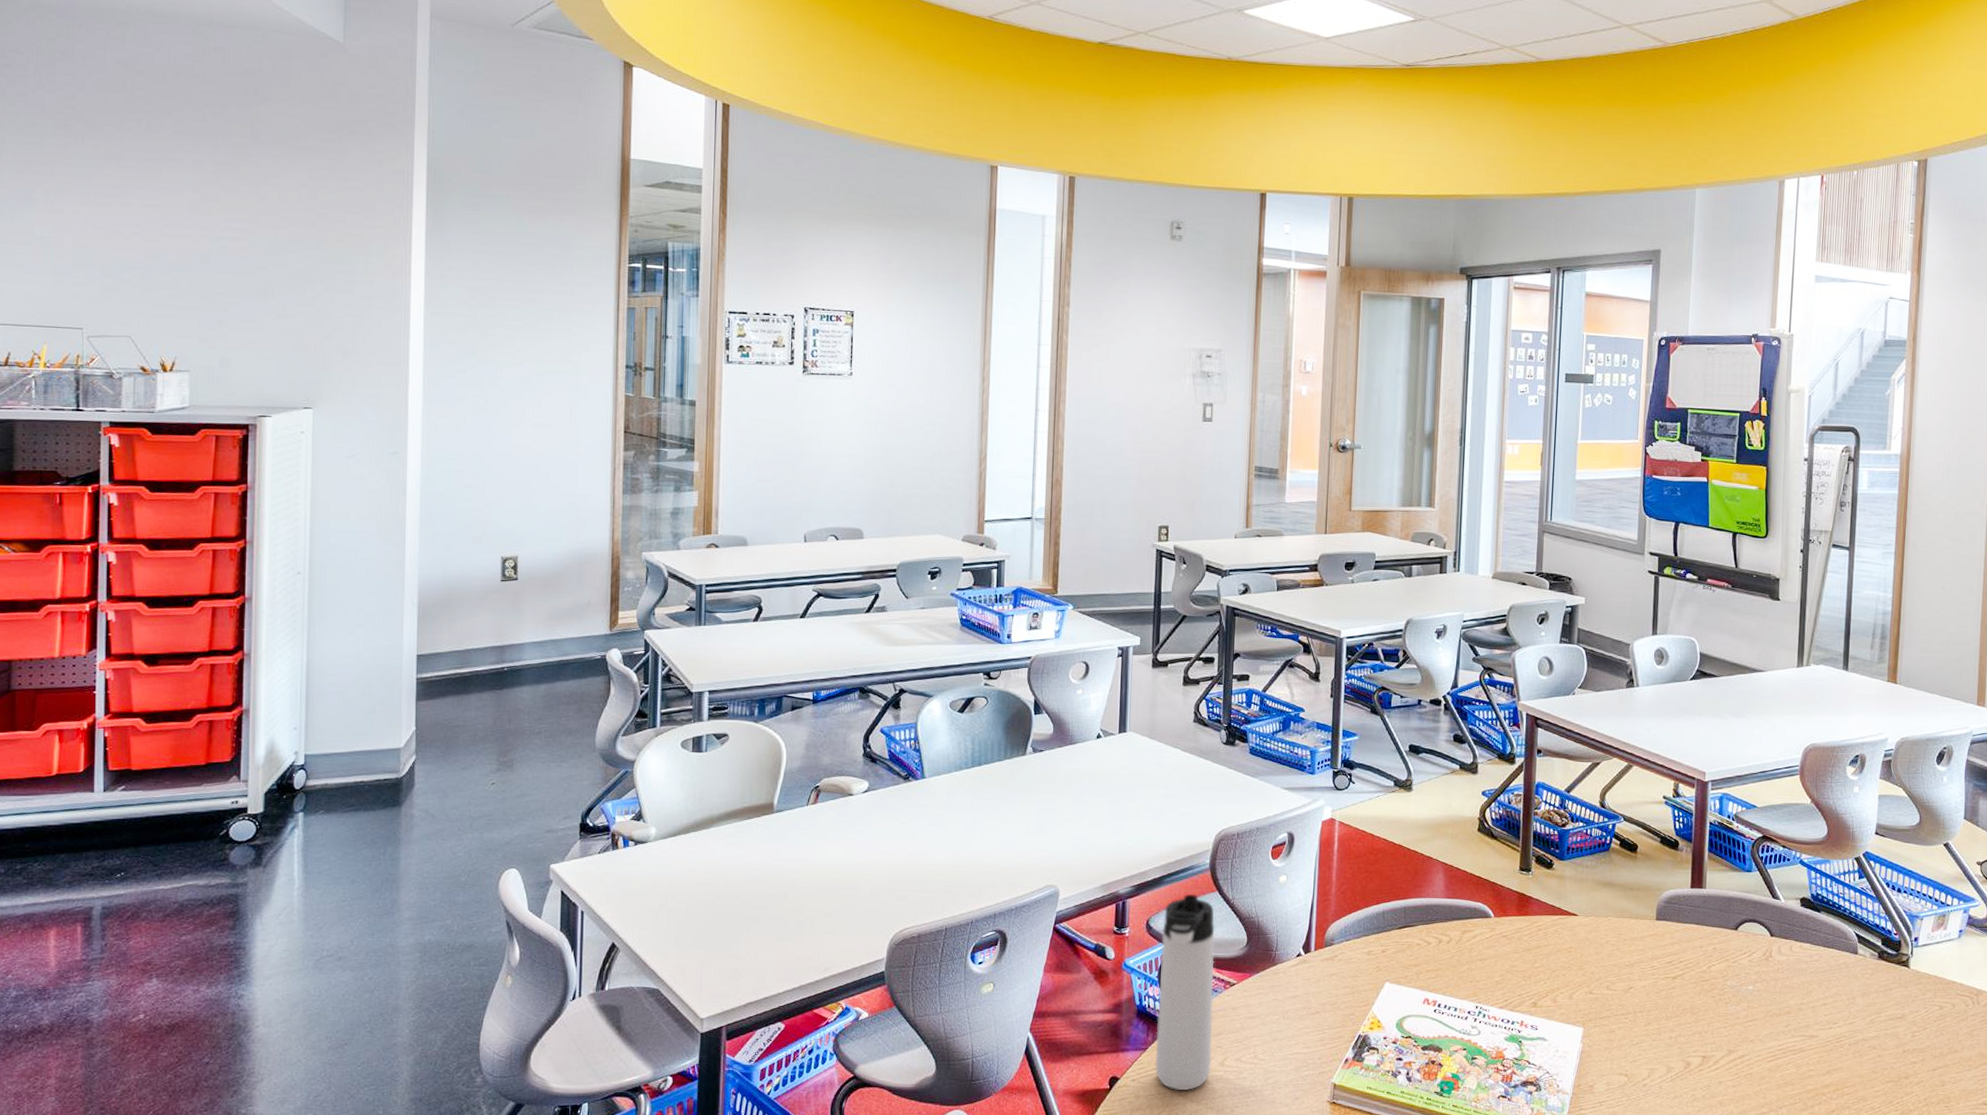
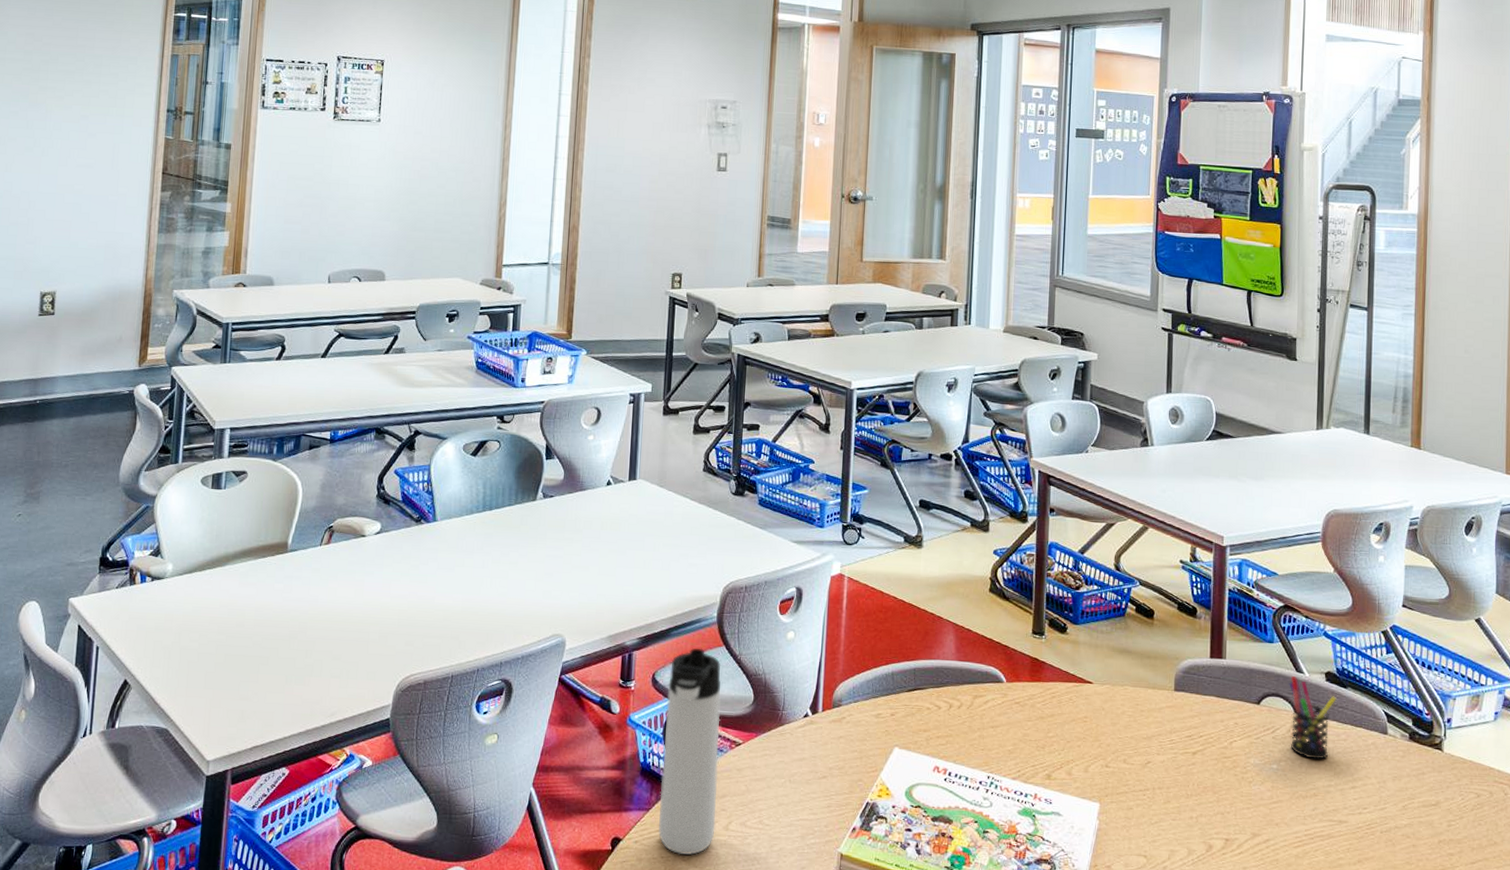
pen holder: none [1765,902,1811,980] -> present [1289,675,1337,760]

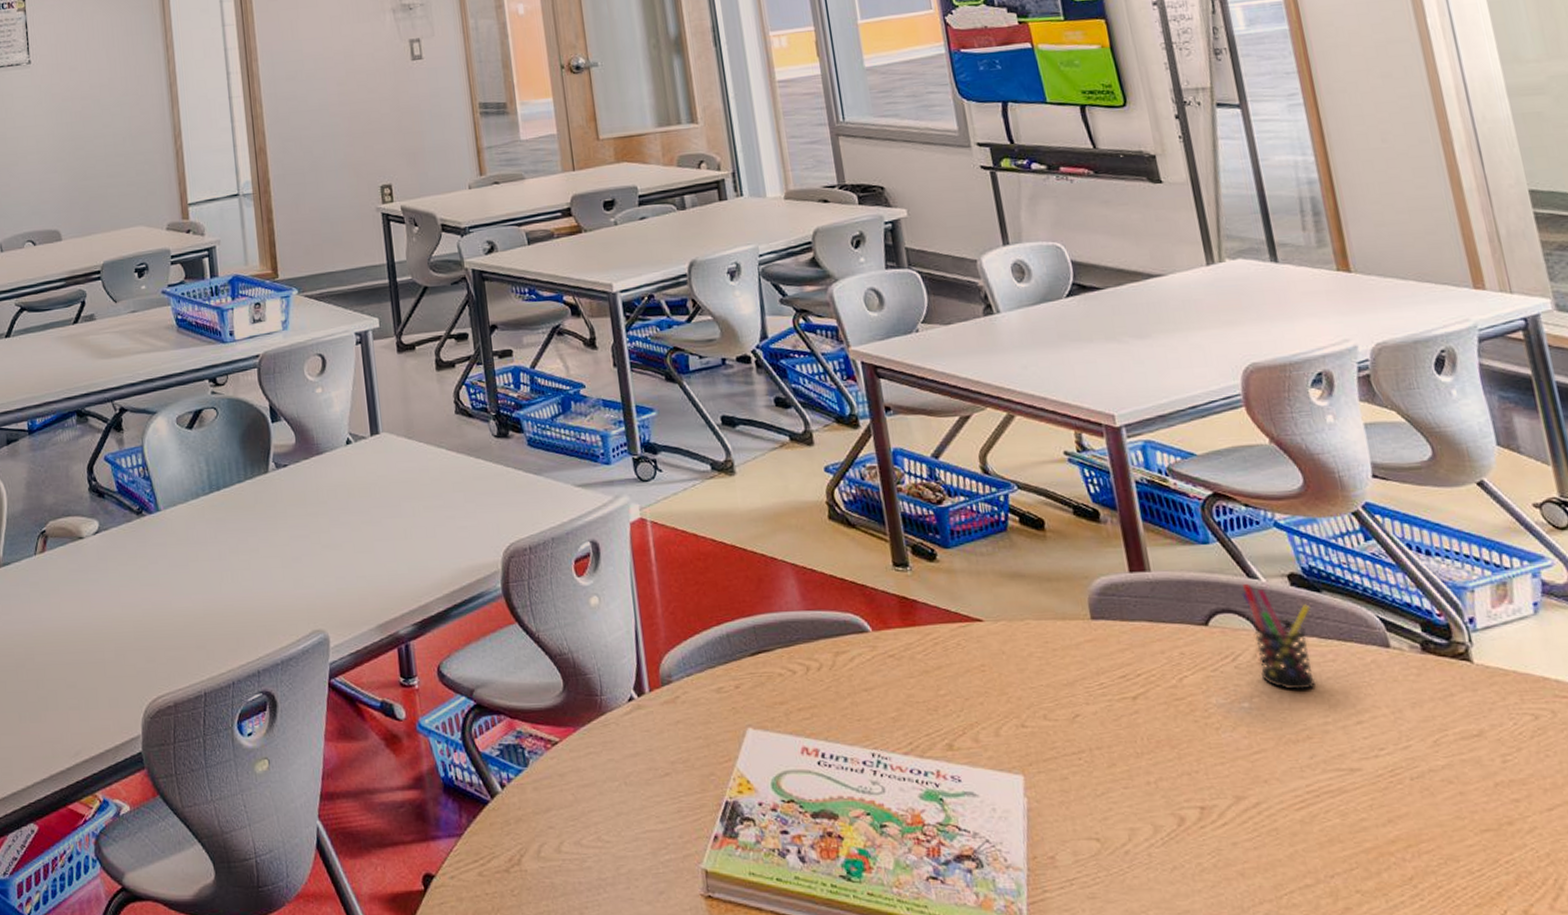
thermos bottle: present [658,648,721,855] -> none [456,628,546,888]

